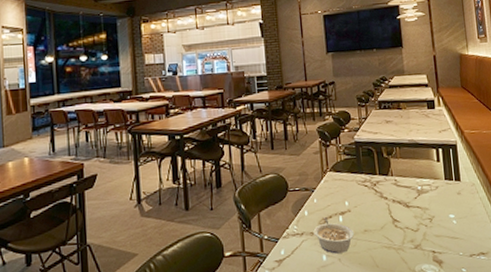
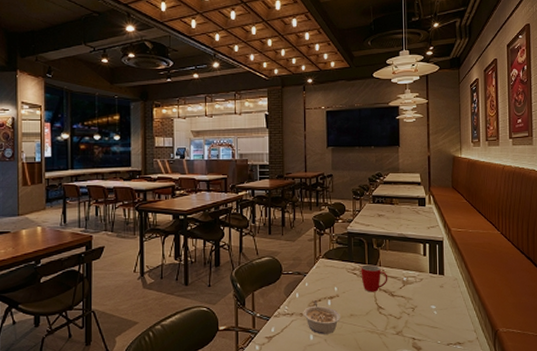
mug: none [371,174,402,205] -> present [361,264,388,292]

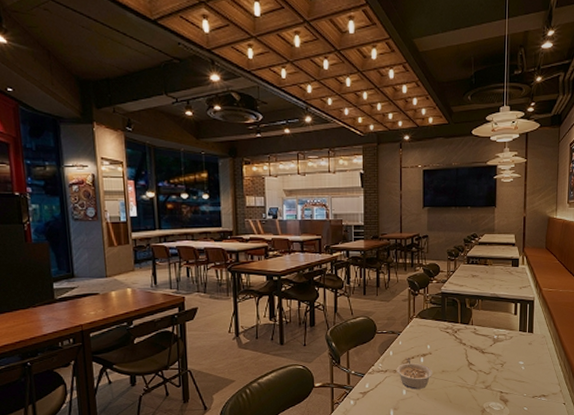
mug: present [361,264,388,292] -> none [453,323,480,350]

